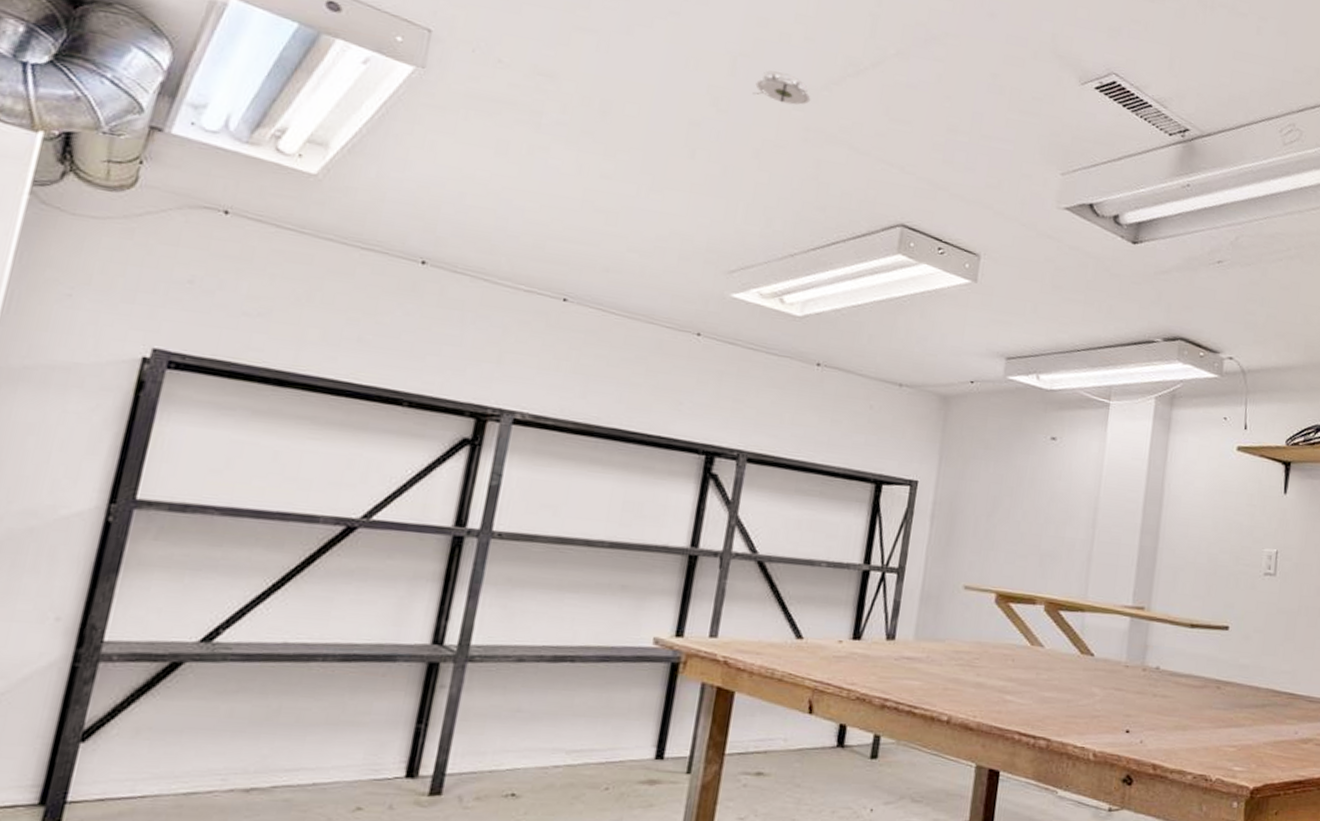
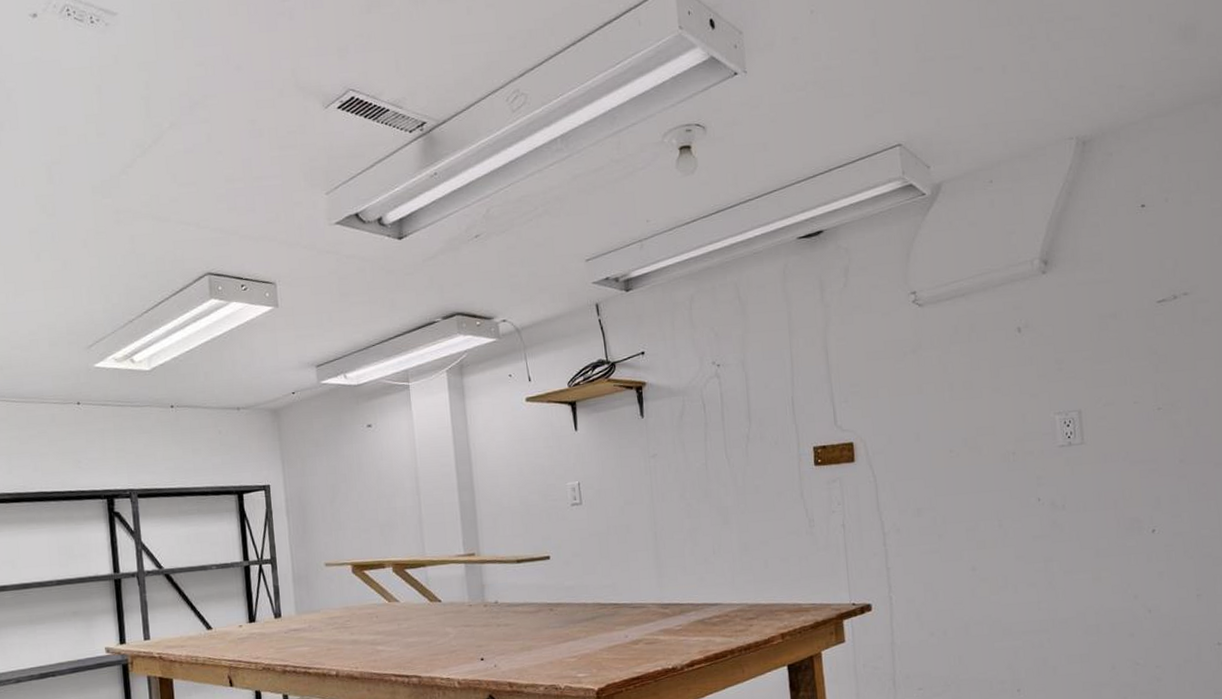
smoke detector: present [752,70,811,105] -> none [69,169,114,195]

